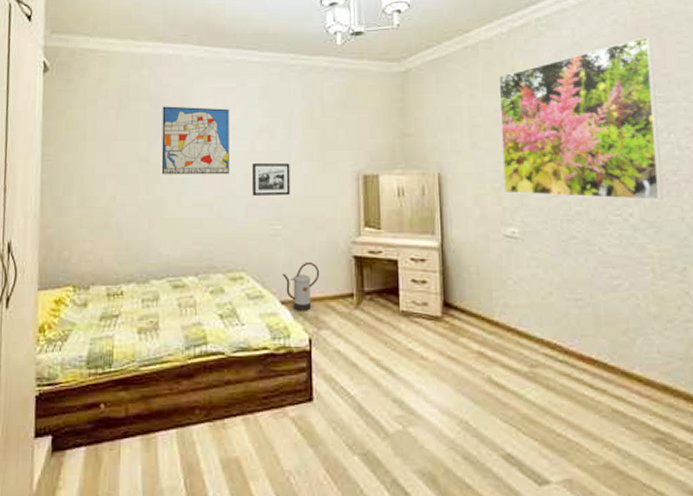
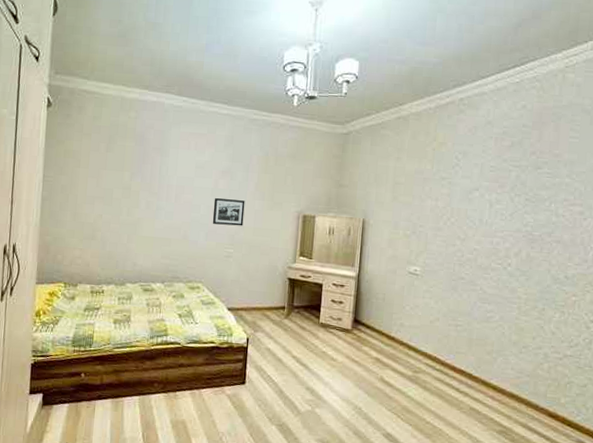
wall art: present [161,106,229,175] -> none [140,144,200,206]
watering can: present [283,263,320,311] -> none [231,280,261,317]
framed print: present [498,37,663,201] -> none [412,122,551,256]

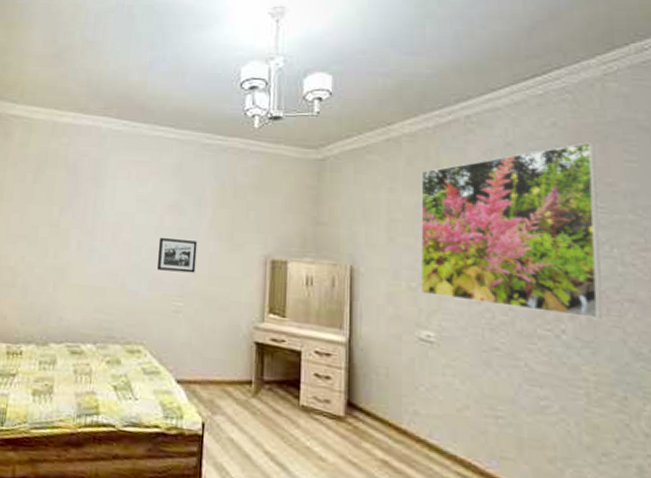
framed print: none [412,122,551,256] -> present [420,142,603,320]

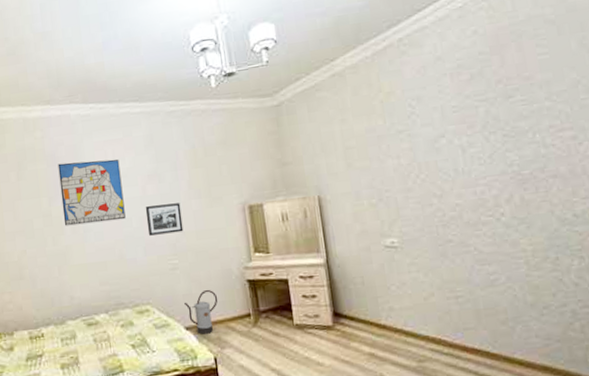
wall art: none [70,174,142,247] -> present [58,159,126,226]
watering can: none [181,343,219,394] -> present [184,290,218,334]
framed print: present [420,142,603,320] -> none [366,43,532,208]

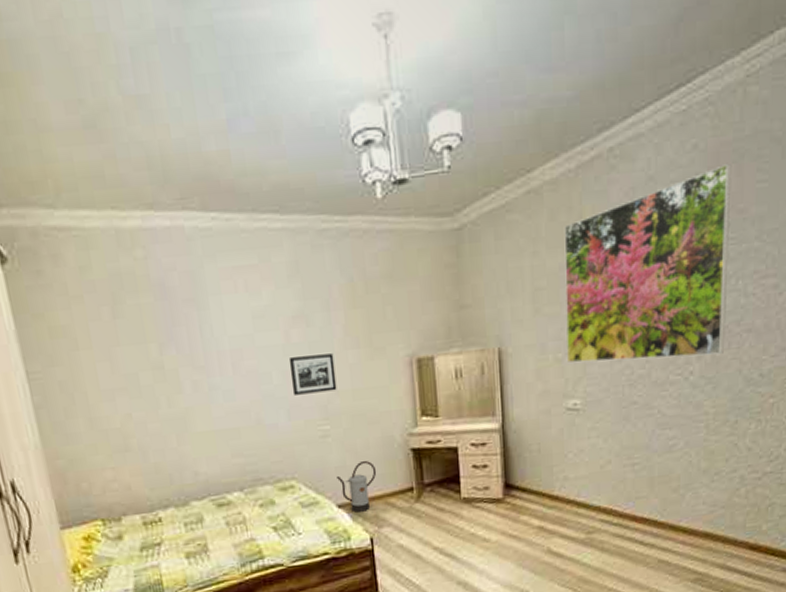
wall art: present [58,159,126,226] -> none [169,292,264,382]
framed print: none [366,43,532,208] -> present [564,164,732,363]

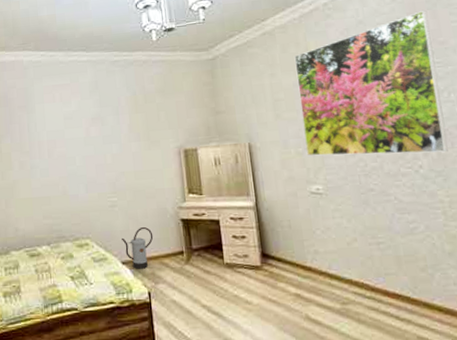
picture frame: present [288,353,337,395] -> none [88,144,123,174]

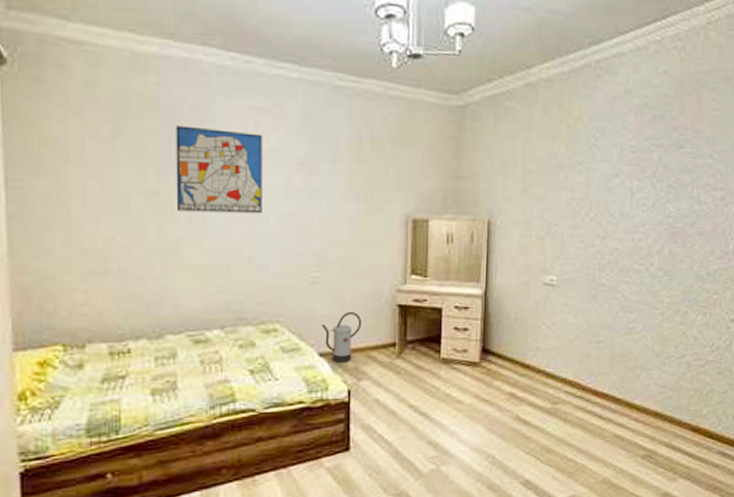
wall art: none [9,102,70,162] -> present [176,125,263,214]
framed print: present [294,10,448,156] -> none [547,90,693,252]

